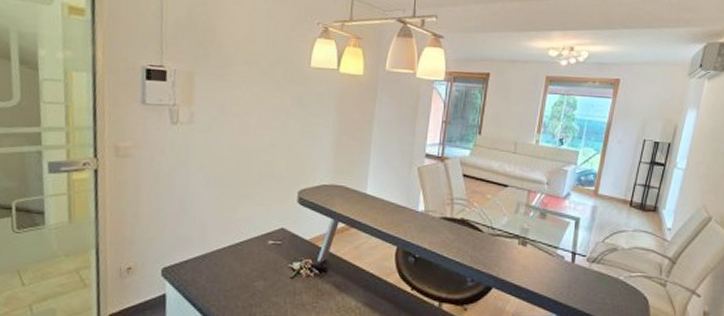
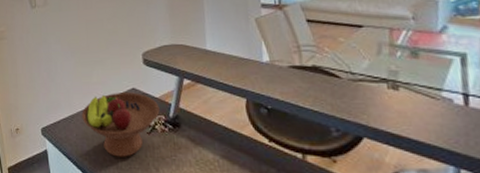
fruit bowl: none [216,232,308,304] -> present [82,92,160,157]

